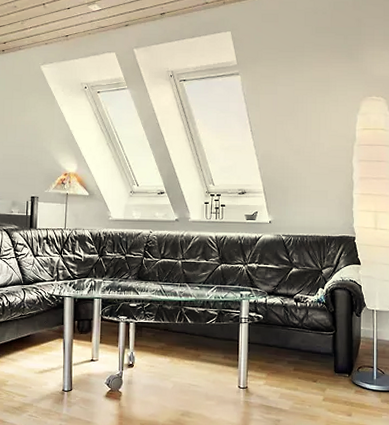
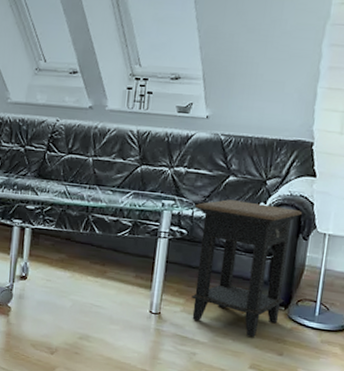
side table: none [268,287,353,403] -> present [192,199,302,338]

